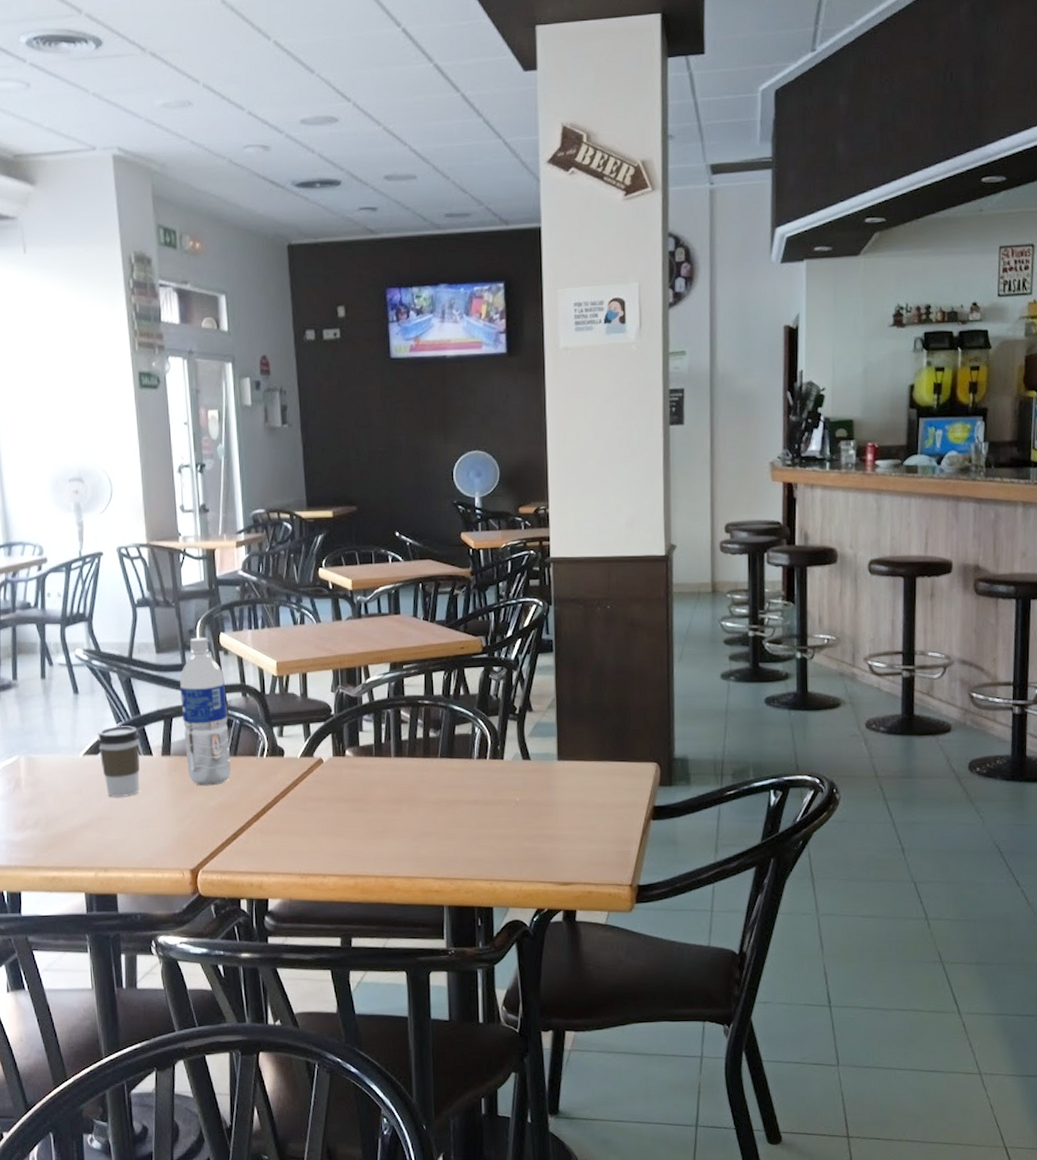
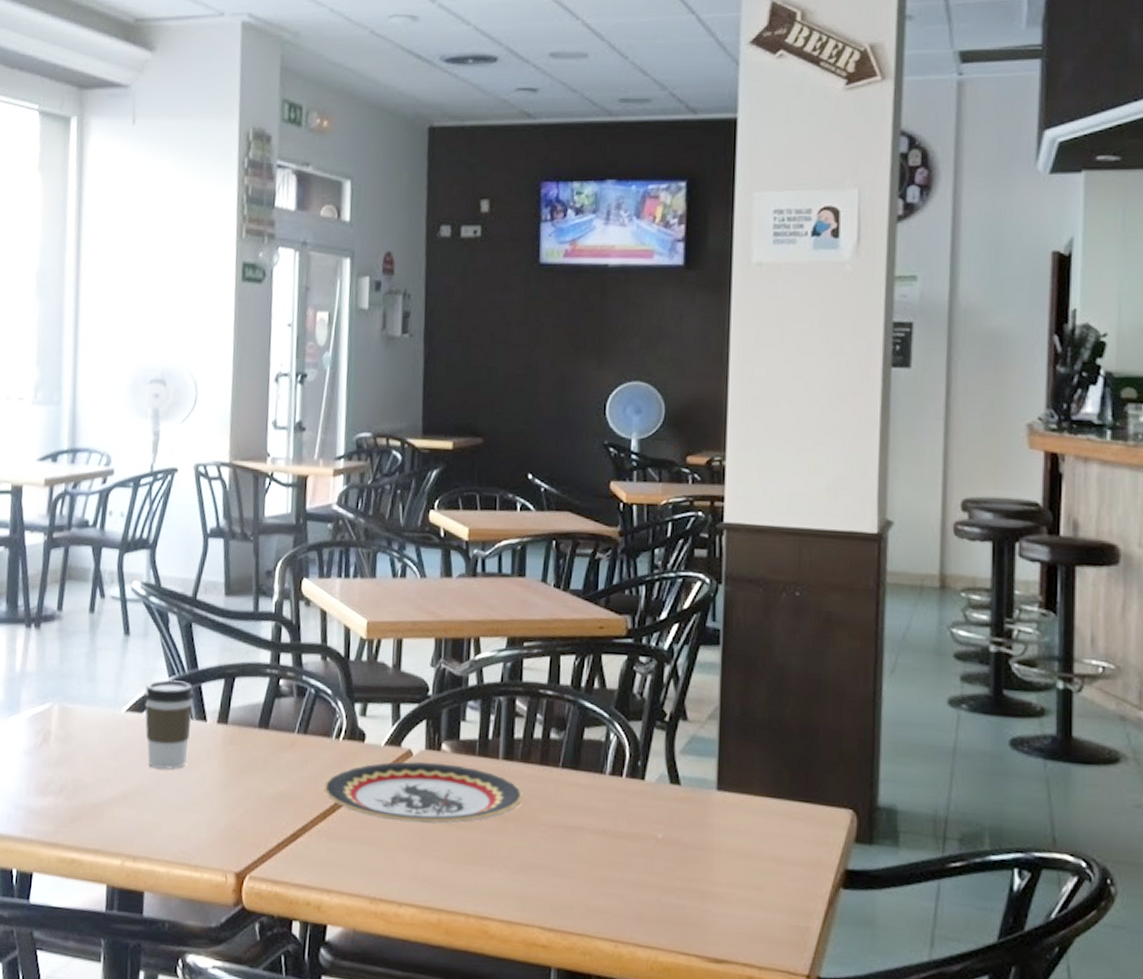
water bottle: present [180,637,231,786] -> none [246,581,303,769]
plate: none [255,765,413,814] -> present [324,761,524,824]

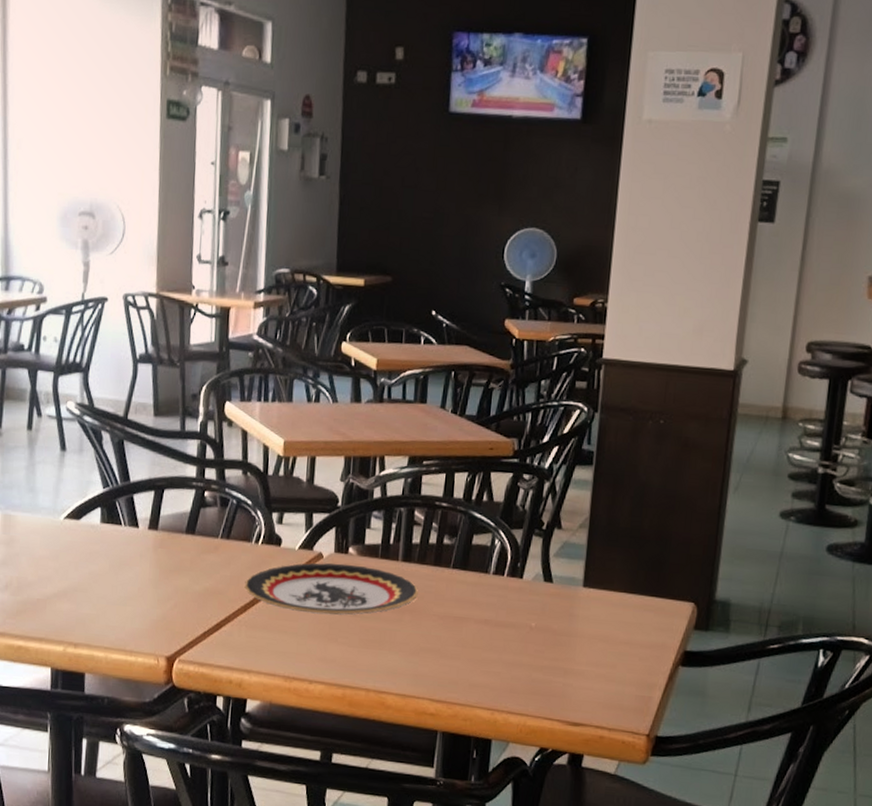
coffee cup: present [144,680,194,770] -> none [81,491,126,569]

